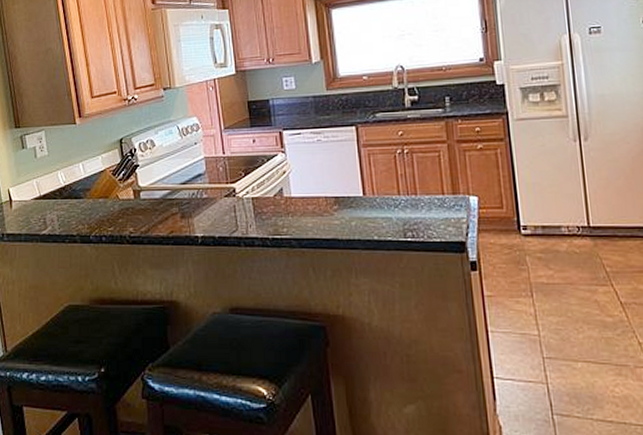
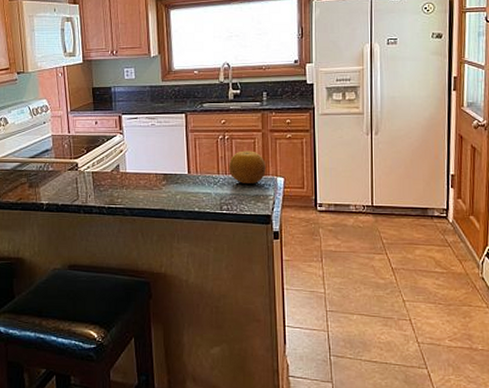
fruit: none [411,166,456,205] -> present [229,150,266,184]

